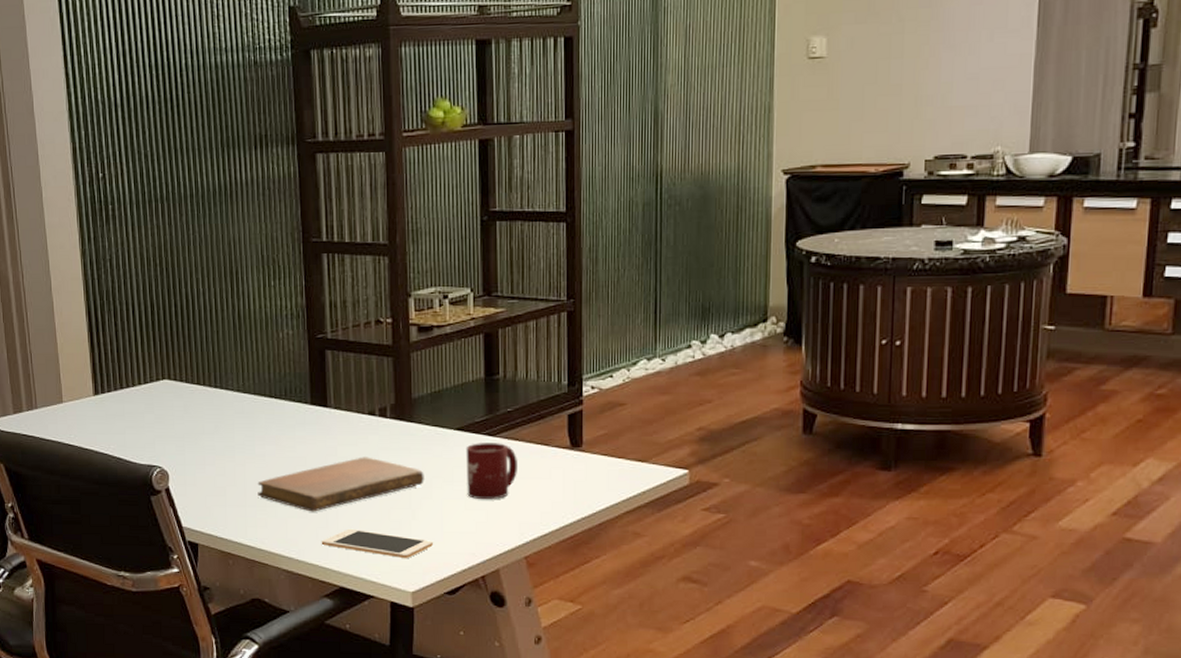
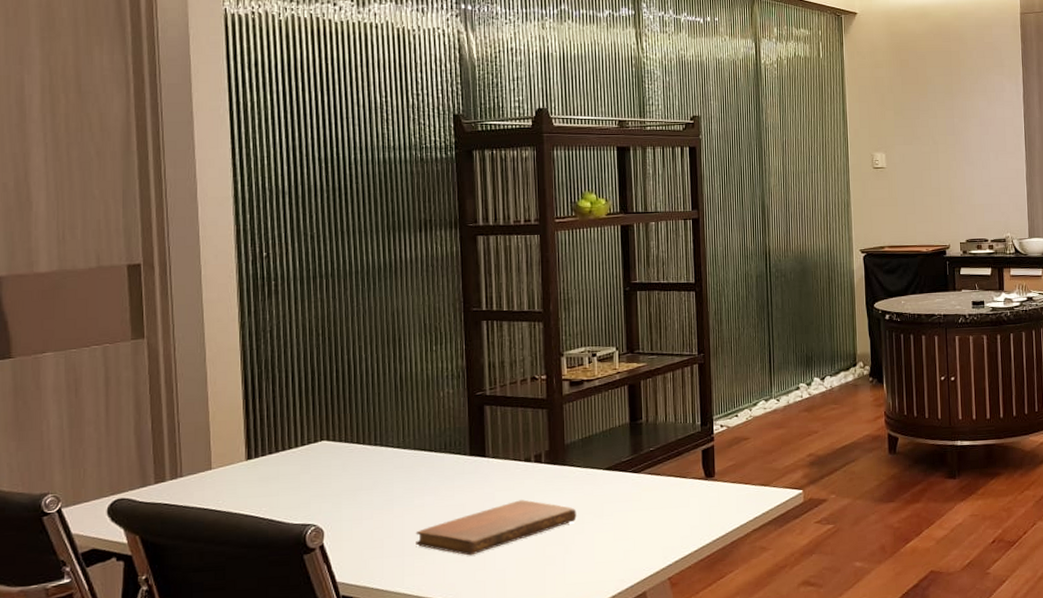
cell phone: present [321,528,434,559] -> none [478,567,586,592]
cup: present [466,443,517,499] -> none [614,478,660,530]

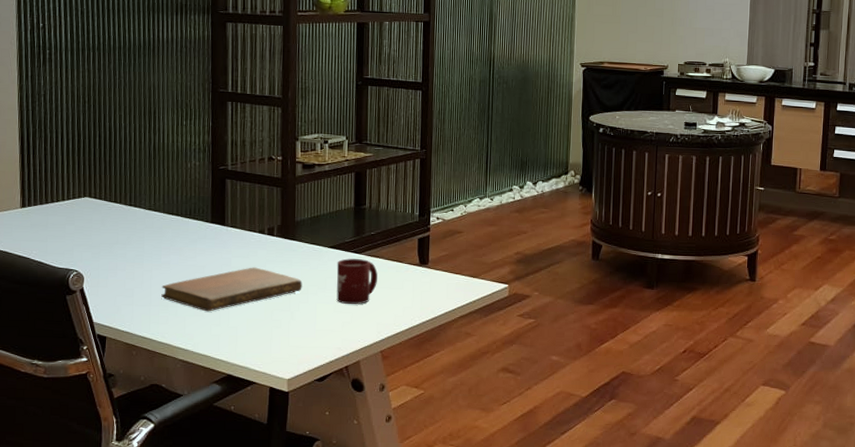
cup: none [614,478,660,530] -> present [336,259,378,304]

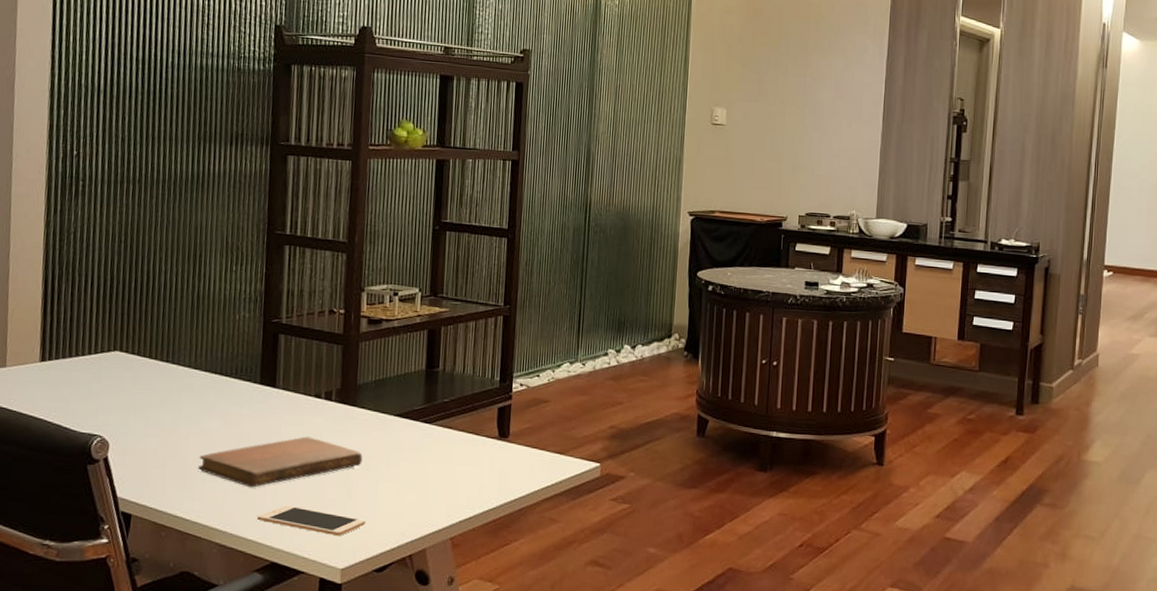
cell phone: none [213,326,308,352] -> present [256,505,367,537]
cup: present [336,259,378,304] -> none [401,429,450,483]

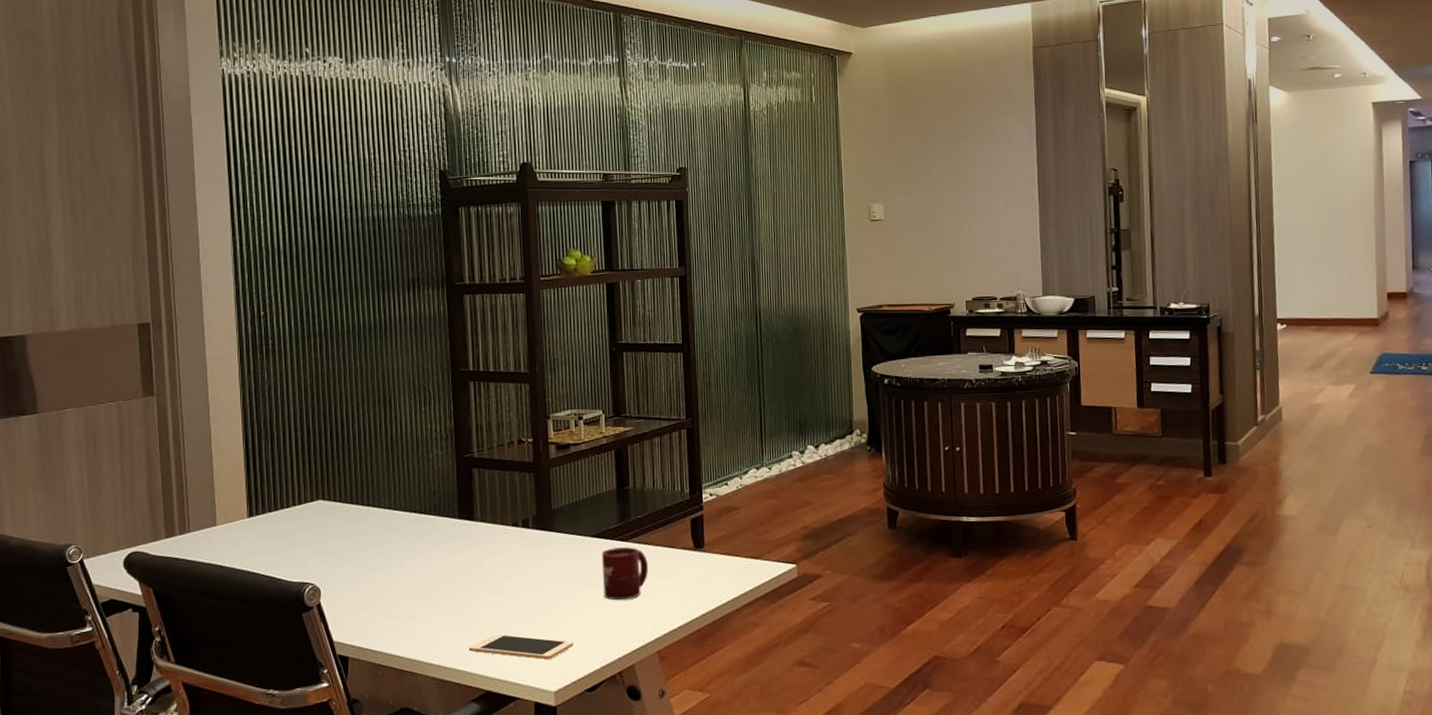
notebook: present [198,436,363,488] -> none [407,565,564,620]
cup: none [401,429,450,483] -> present [601,547,648,600]

